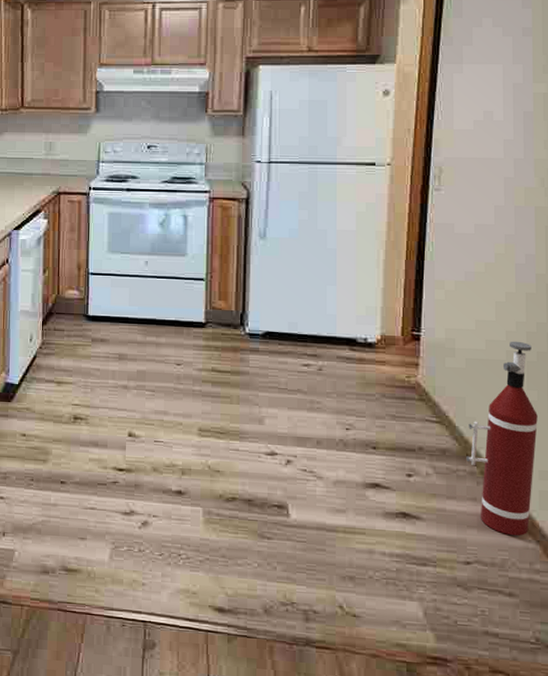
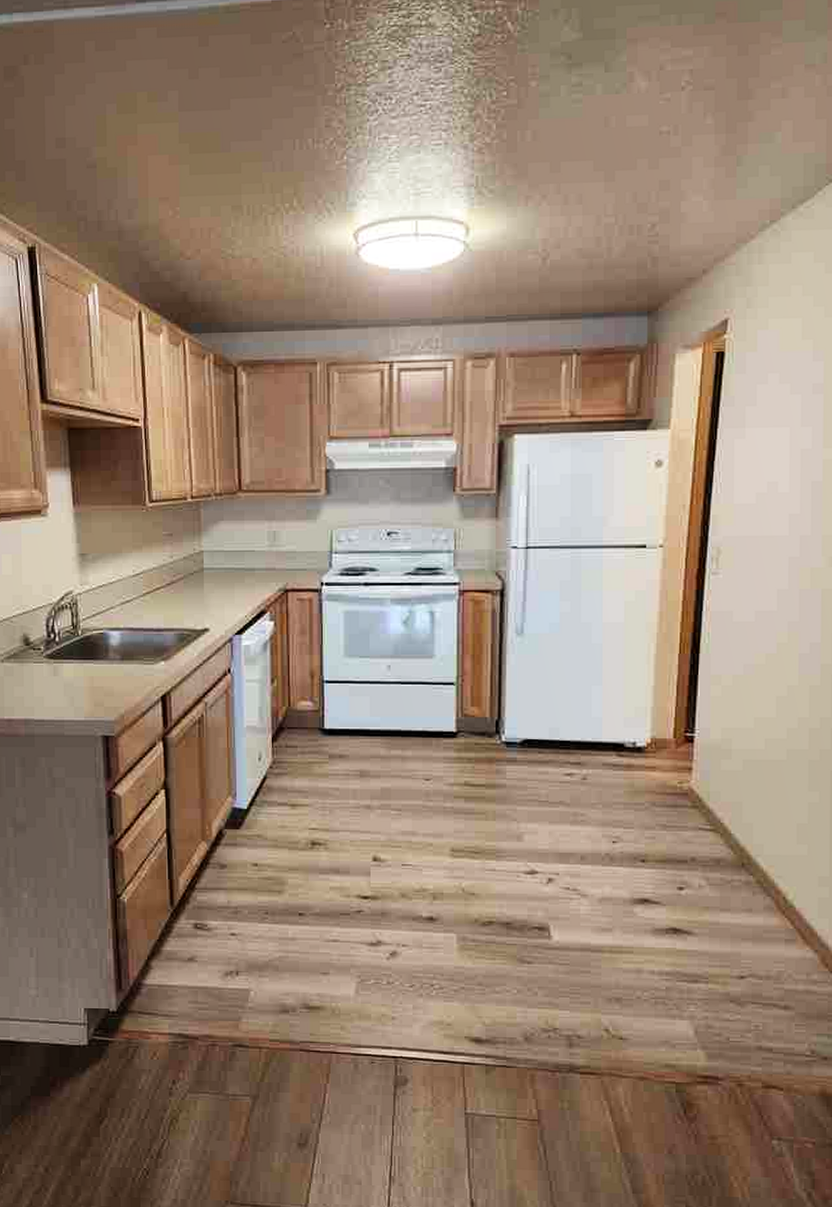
fire extinguisher: present [466,341,538,536] -> none [742,739,819,947]

